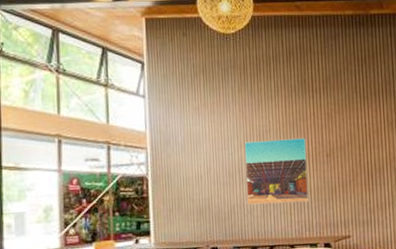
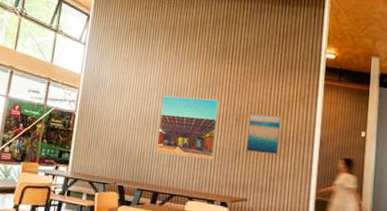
wall art: none [340,146,374,188] -> present [246,113,281,155]

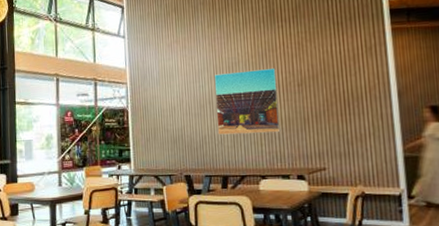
wall art: present [246,113,281,155] -> none [312,73,352,118]

